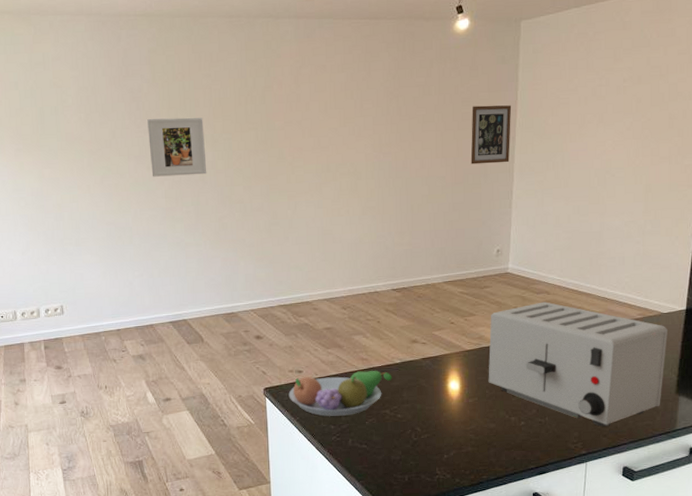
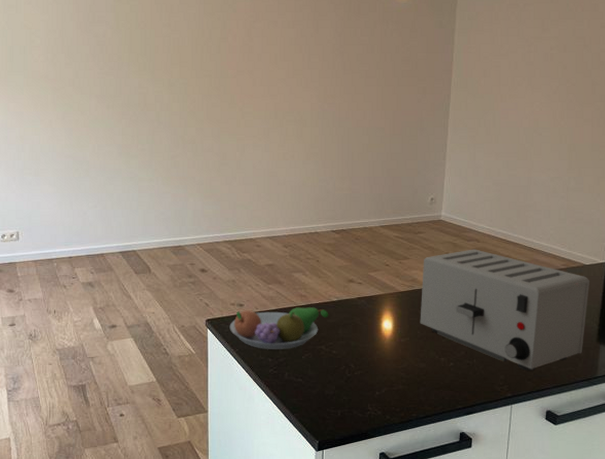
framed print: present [147,117,207,177] -> none [110,62,163,115]
wall art: present [470,105,512,165] -> none [408,65,448,118]

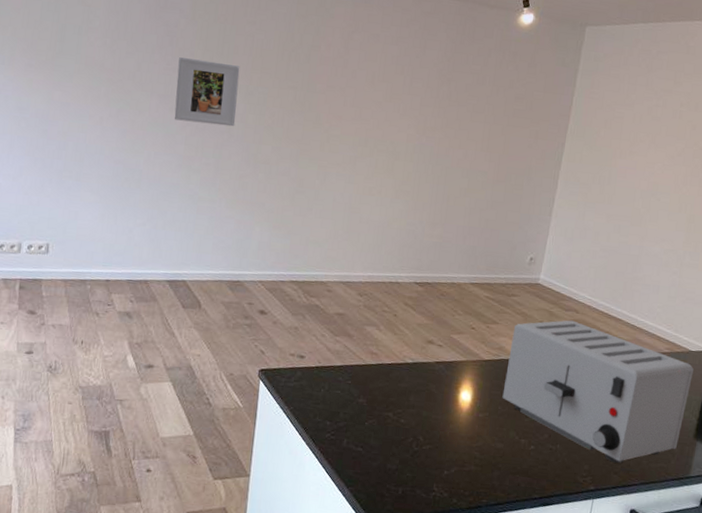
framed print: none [110,62,163,115] -> present [174,57,240,127]
fruit bowl: present [229,307,329,349] -> none [285,363,401,413]

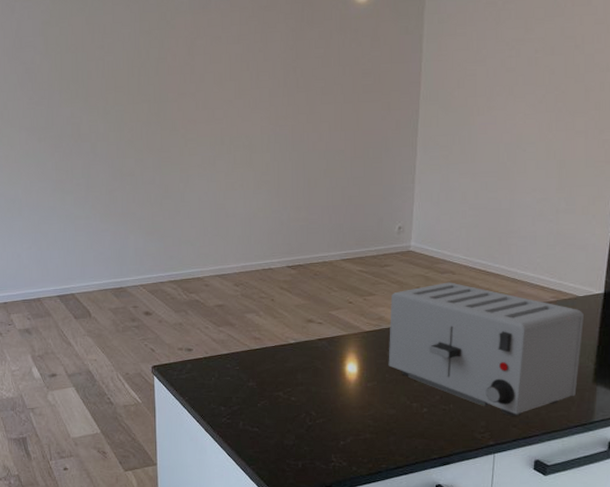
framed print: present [174,57,240,127] -> none [39,89,98,149]

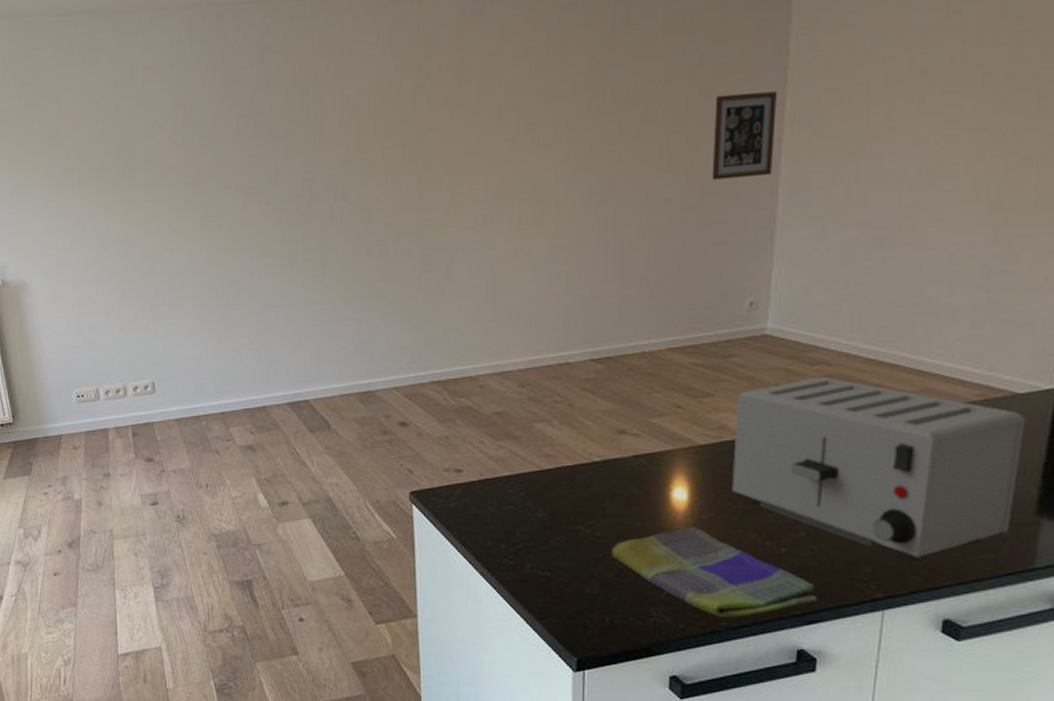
dish towel: none [302,393,449,461] -> present [611,527,818,617]
wall art: none [371,77,415,138] -> present [712,91,778,181]

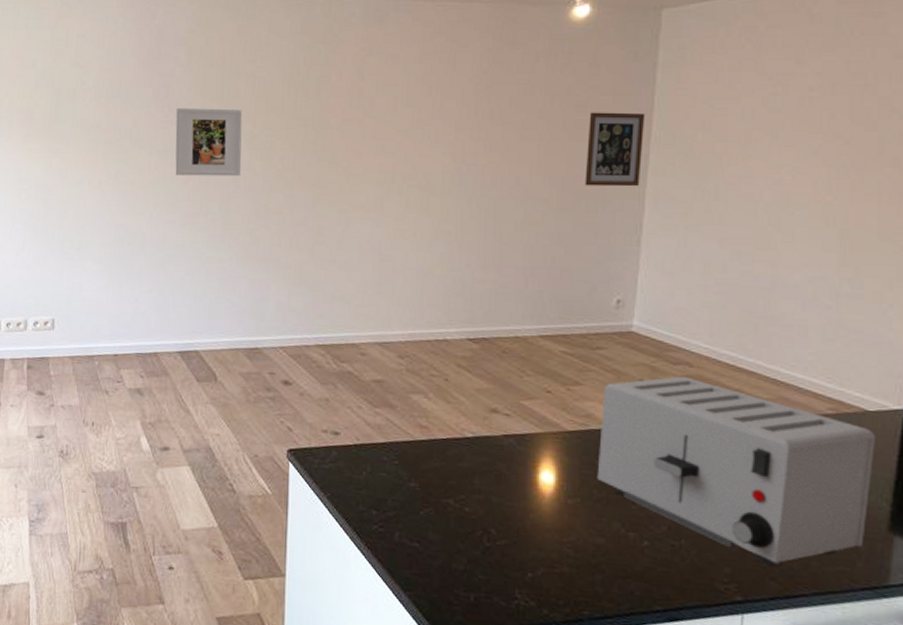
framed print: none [260,133,337,215] -> present [175,108,243,177]
dish towel: present [611,527,818,617] -> none [478,511,679,608]

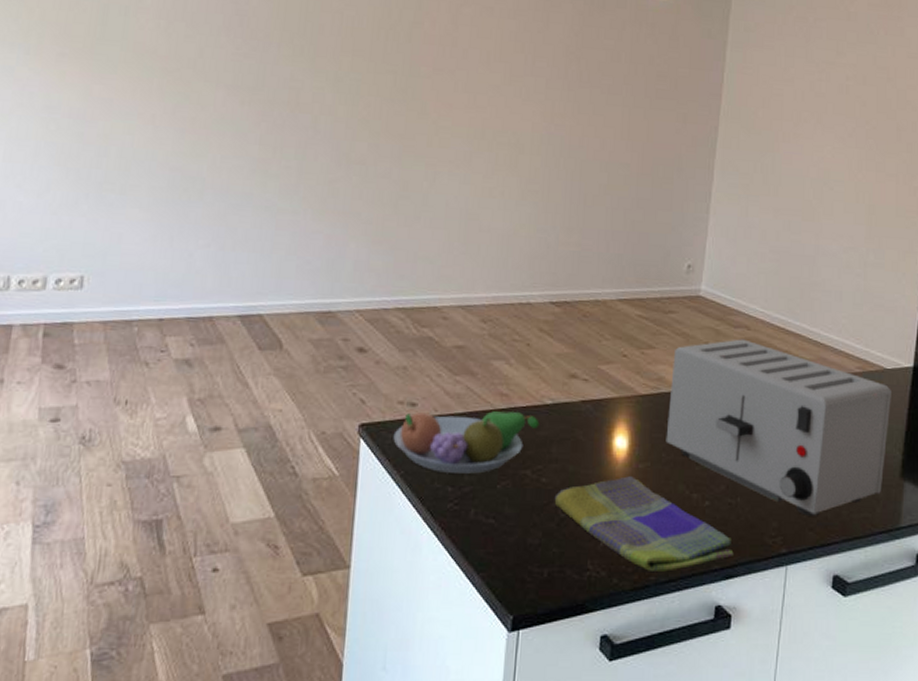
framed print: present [175,108,243,177] -> none [245,40,327,121]
fruit bowl: none [319,440,461,500] -> present [393,411,540,474]
dish towel: none [478,511,679,608] -> present [554,476,734,572]
wall art: present [585,112,646,187] -> none [662,82,716,157]

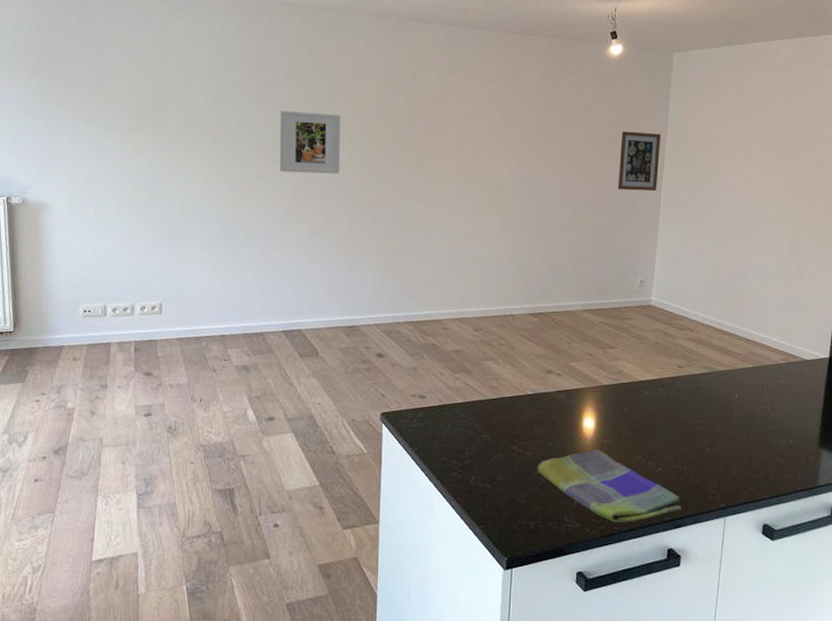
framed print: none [245,40,327,121] -> present [279,111,341,174]
fruit bowl: present [393,411,540,474] -> none [408,401,523,450]
wall art: none [662,82,716,157] -> present [618,131,661,192]
toaster: present [666,339,891,516] -> none [625,339,811,478]

